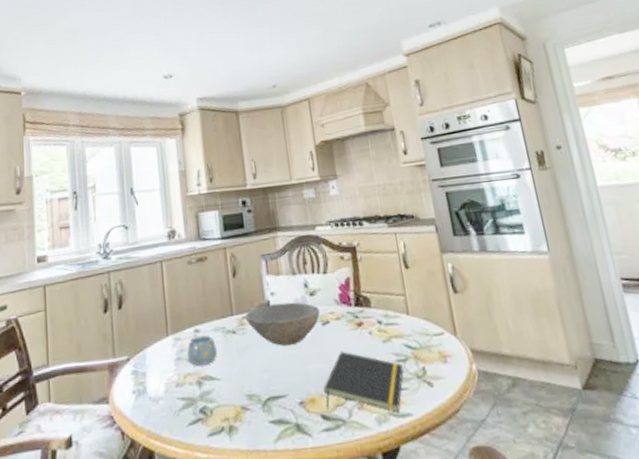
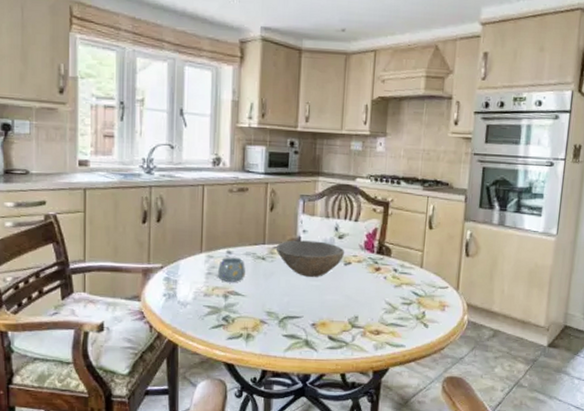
notepad: present [324,351,403,413] -> none [334,289,406,343]

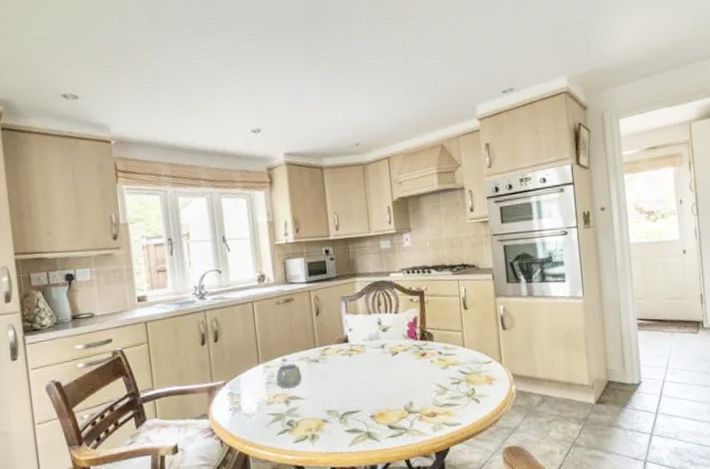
bowl: present [275,240,345,277] -> none [326,336,391,372]

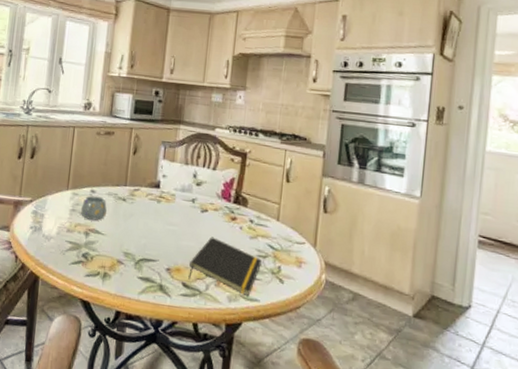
notepad: none [391,376,457,423] -> present [188,237,262,297]

